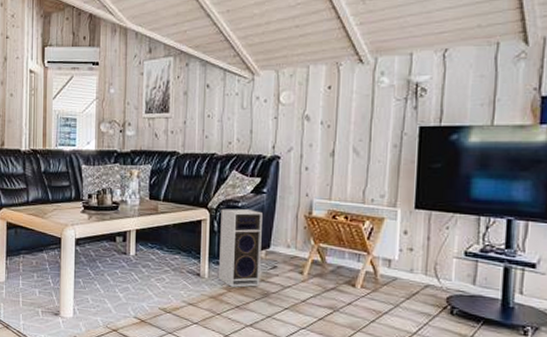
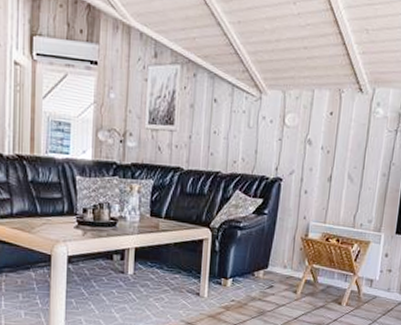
speaker: present [219,208,262,288] -> none [218,228,263,306]

